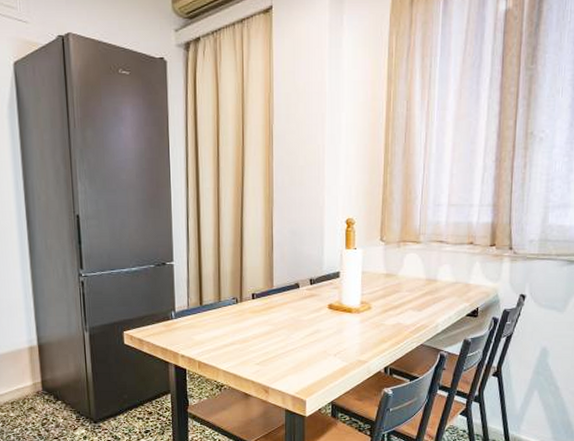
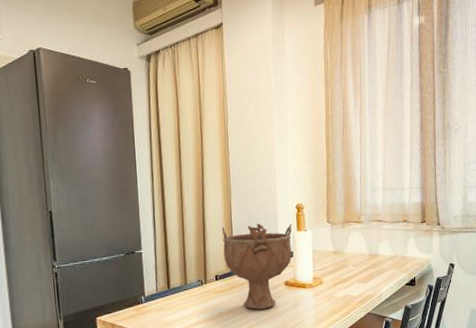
decorative bowl: none [261,239,340,334] -> present [221,224,292,310]

